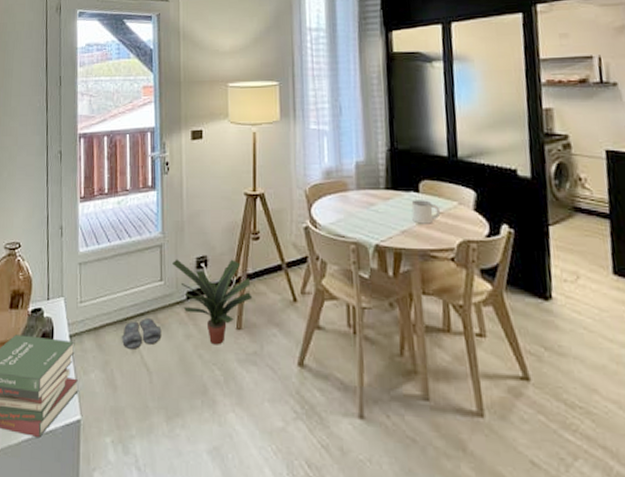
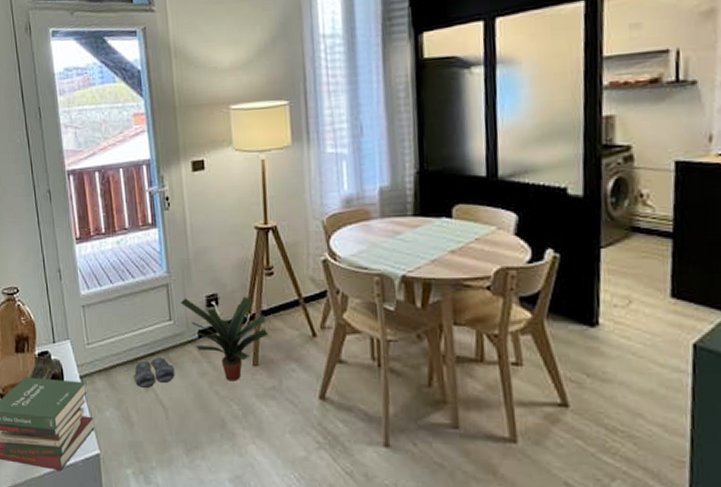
mug: present [411,200,441,224] -> none [442,226,477,252]

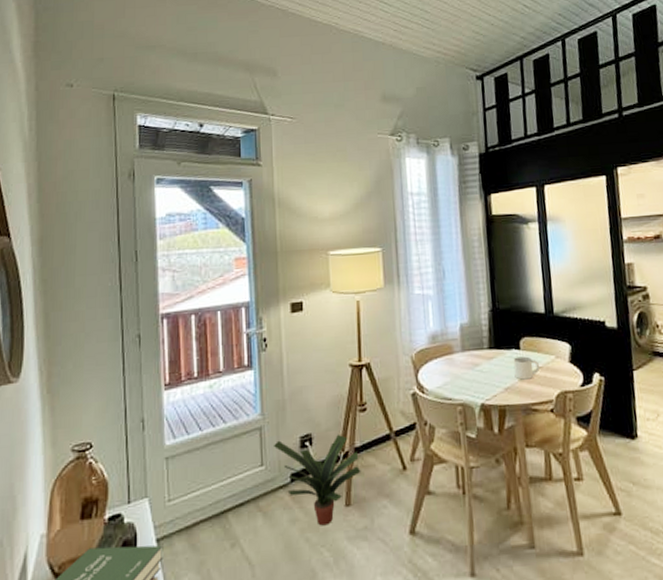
slippers: present [133,357,175,388] -> none [218,507,264,544]
mug: none [442,226,477,252] -> present [513,356,540,380]

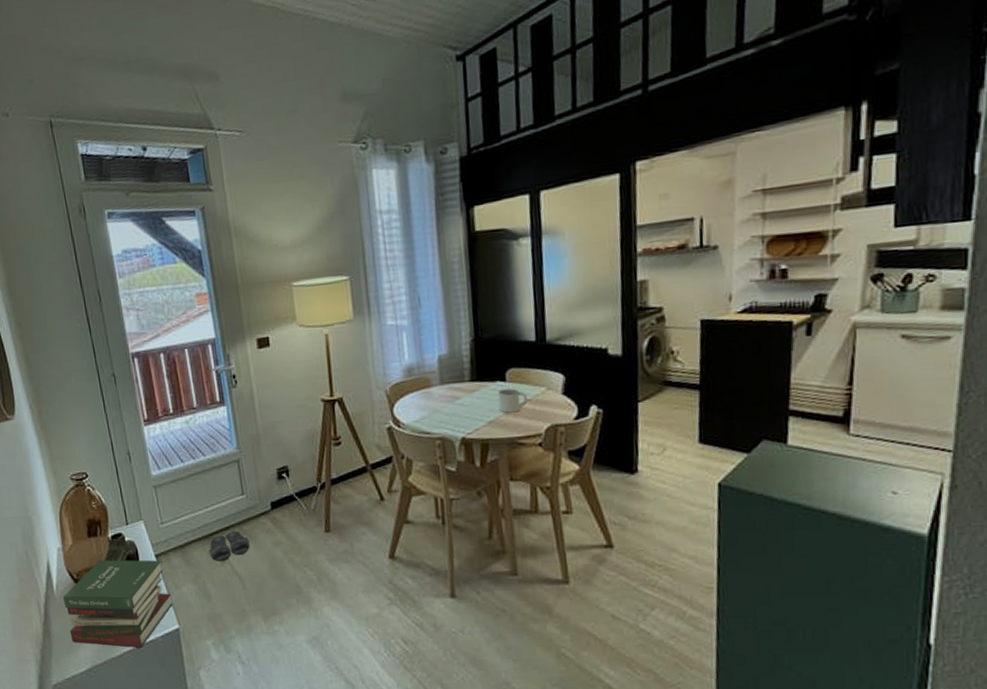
slippers: none [218,507,264,544] -> present [208,530,250,561]
potted plant: present [274,434,361,526] -> none [252,466,339,549]

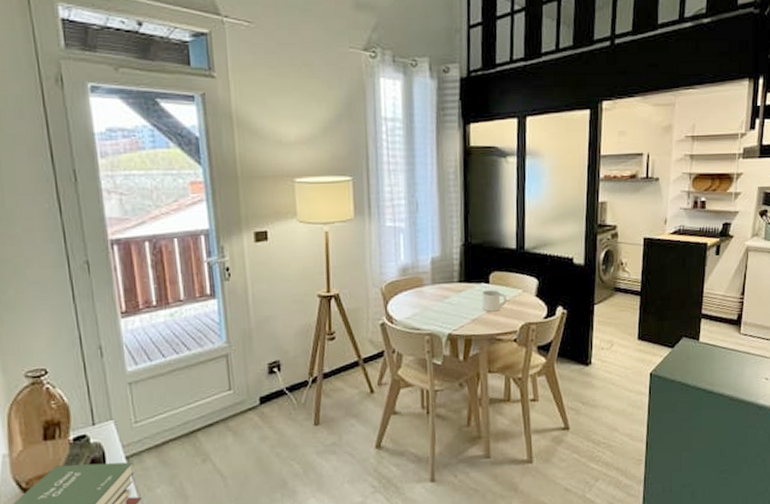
slippers: present [208,530,250,561] -> none [188,427,235,460]

